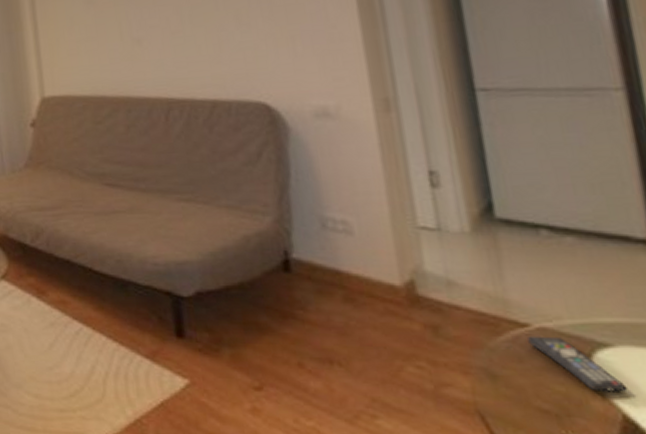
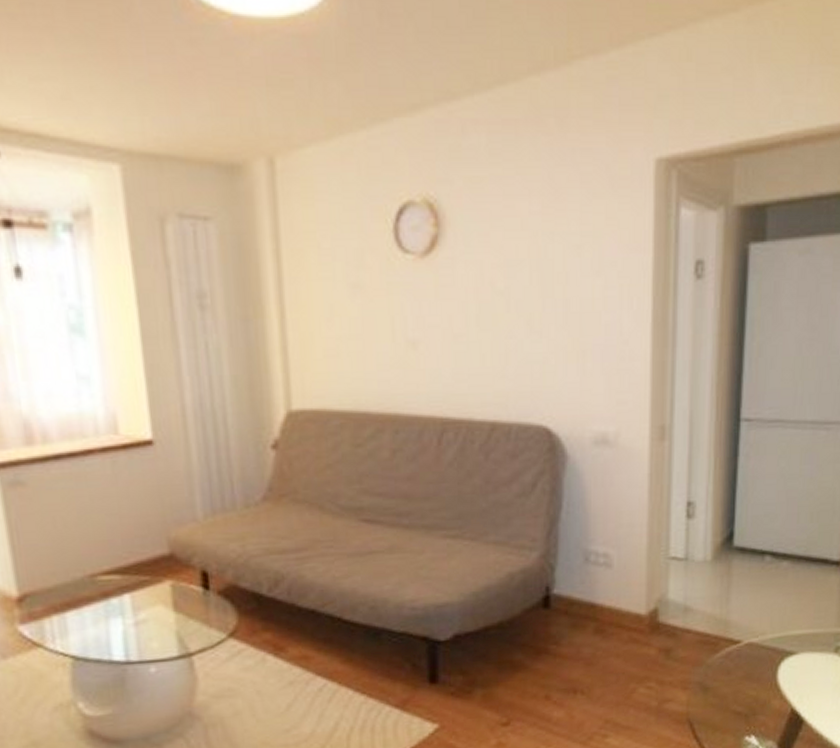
remote control: present [528,335,628,393] -> none [737,650,799,692]

